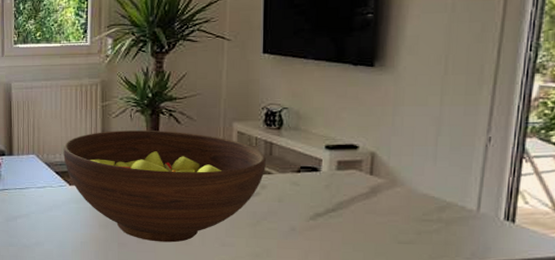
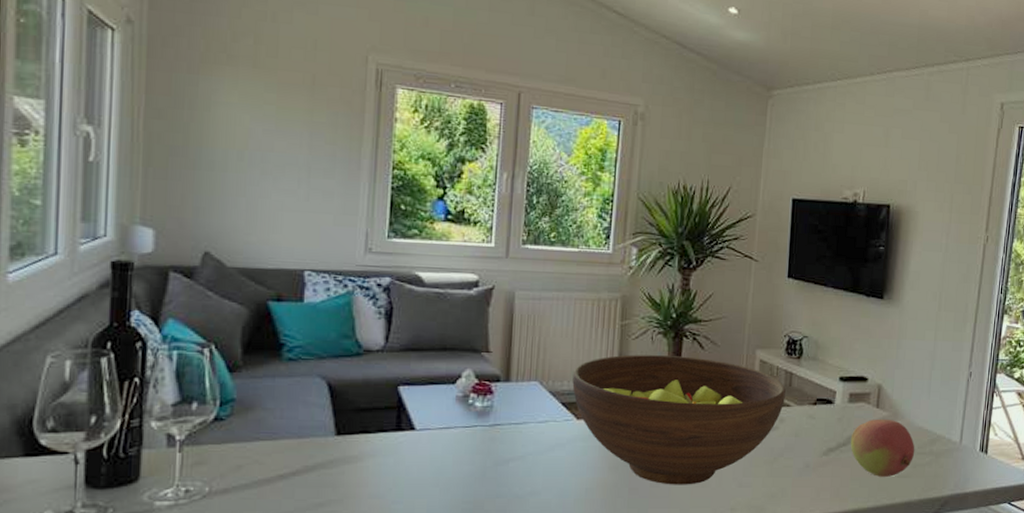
fruit: none [340,185,419,242] -> present [850,418,915,477]

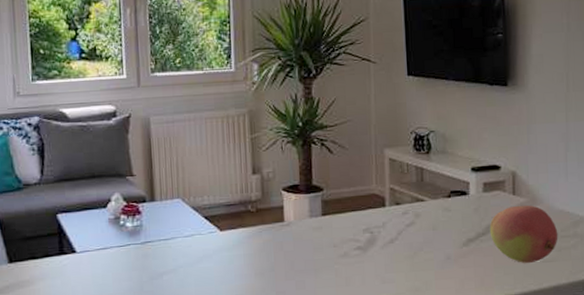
fruit bowl: present [572,354,786,485] -> none [211,162,418,286]

